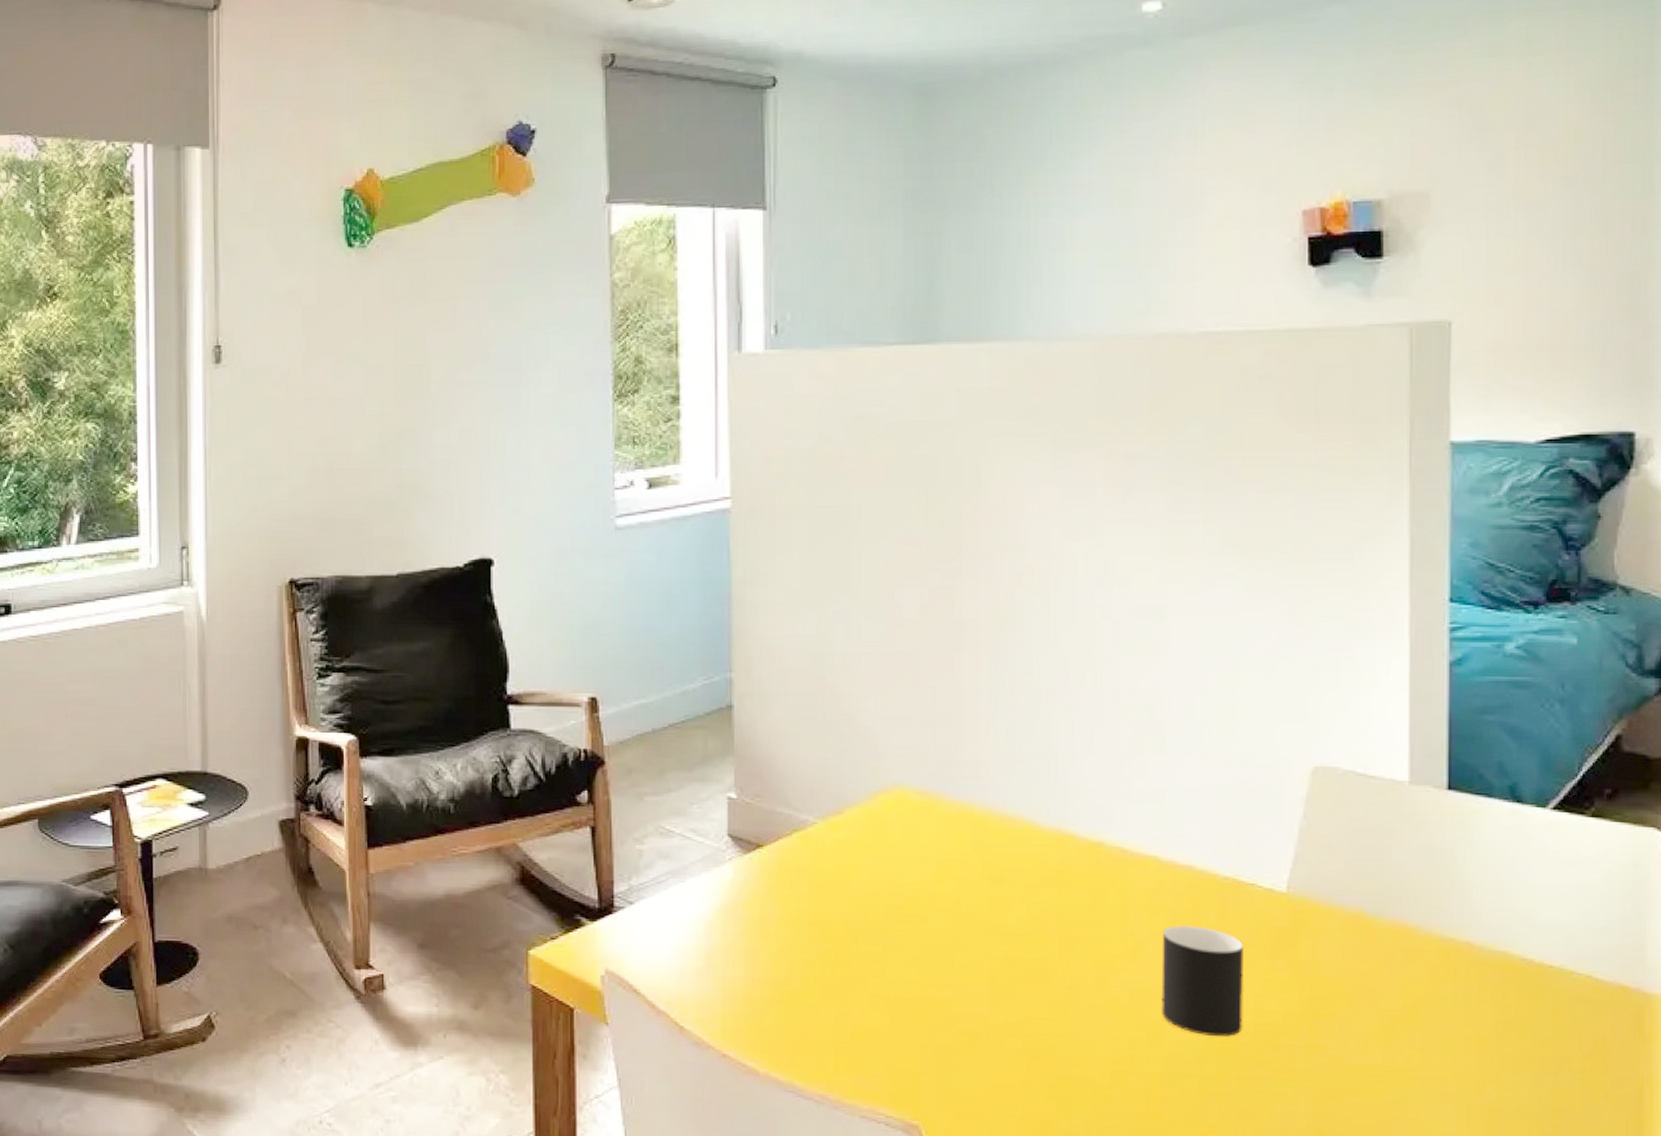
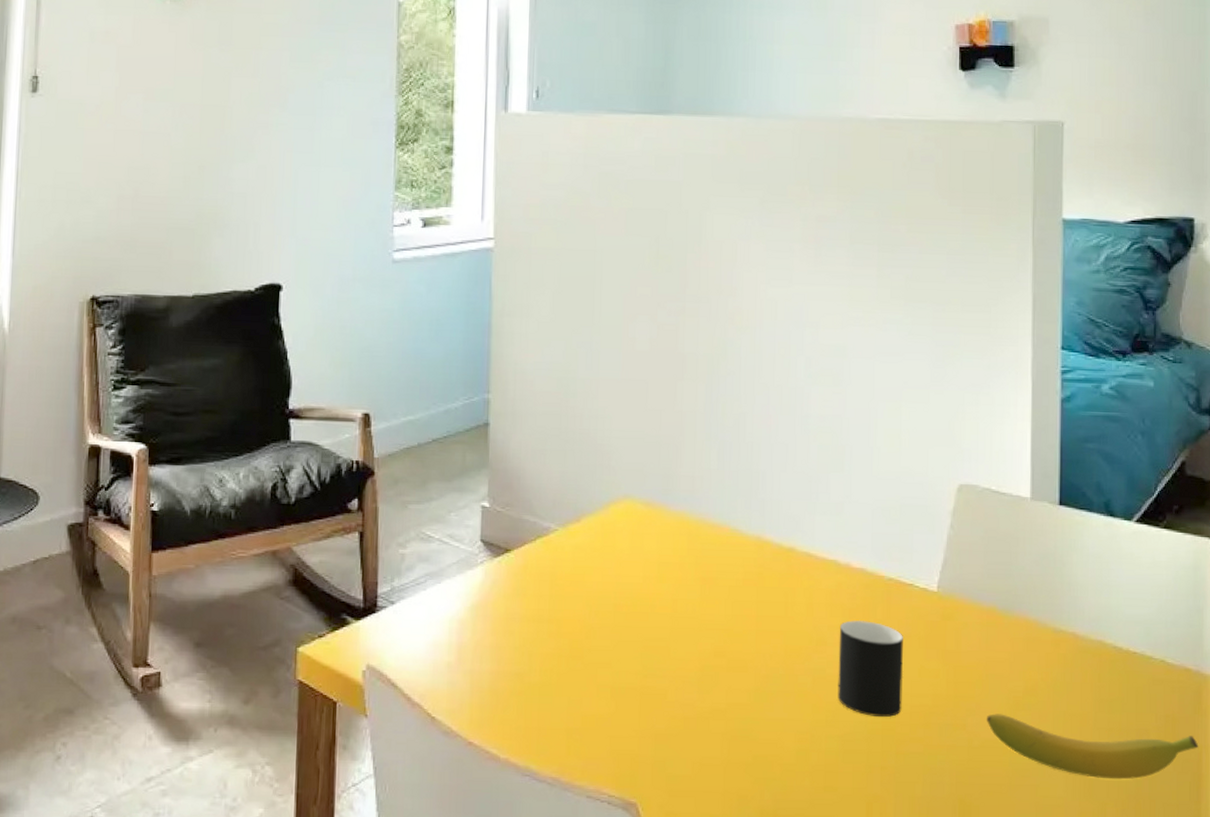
banana: none [1353,1035,1639,1116] -> present [987,713,1199,780]

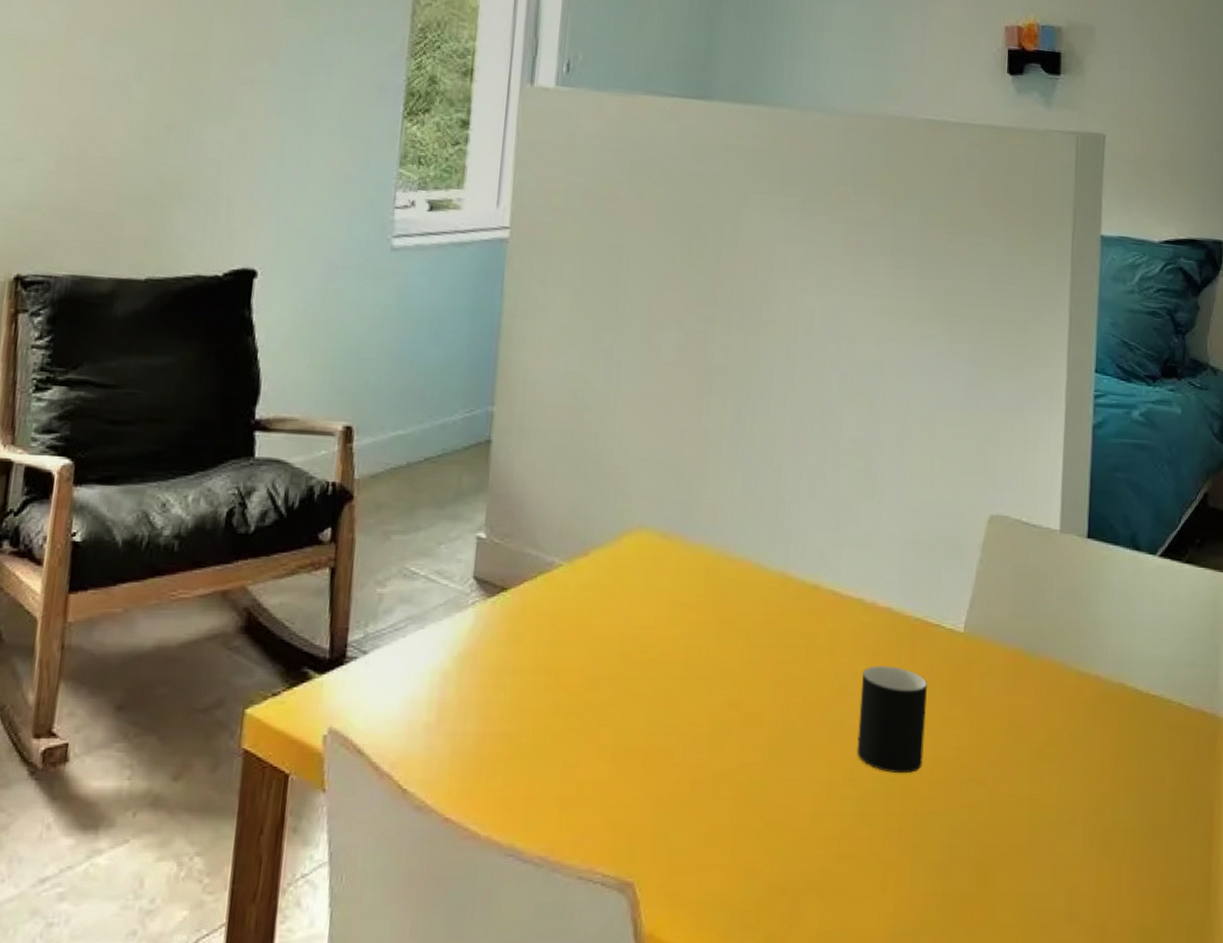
banana: present [987,713,1199,780] -> none [1008,766,1212,834]

